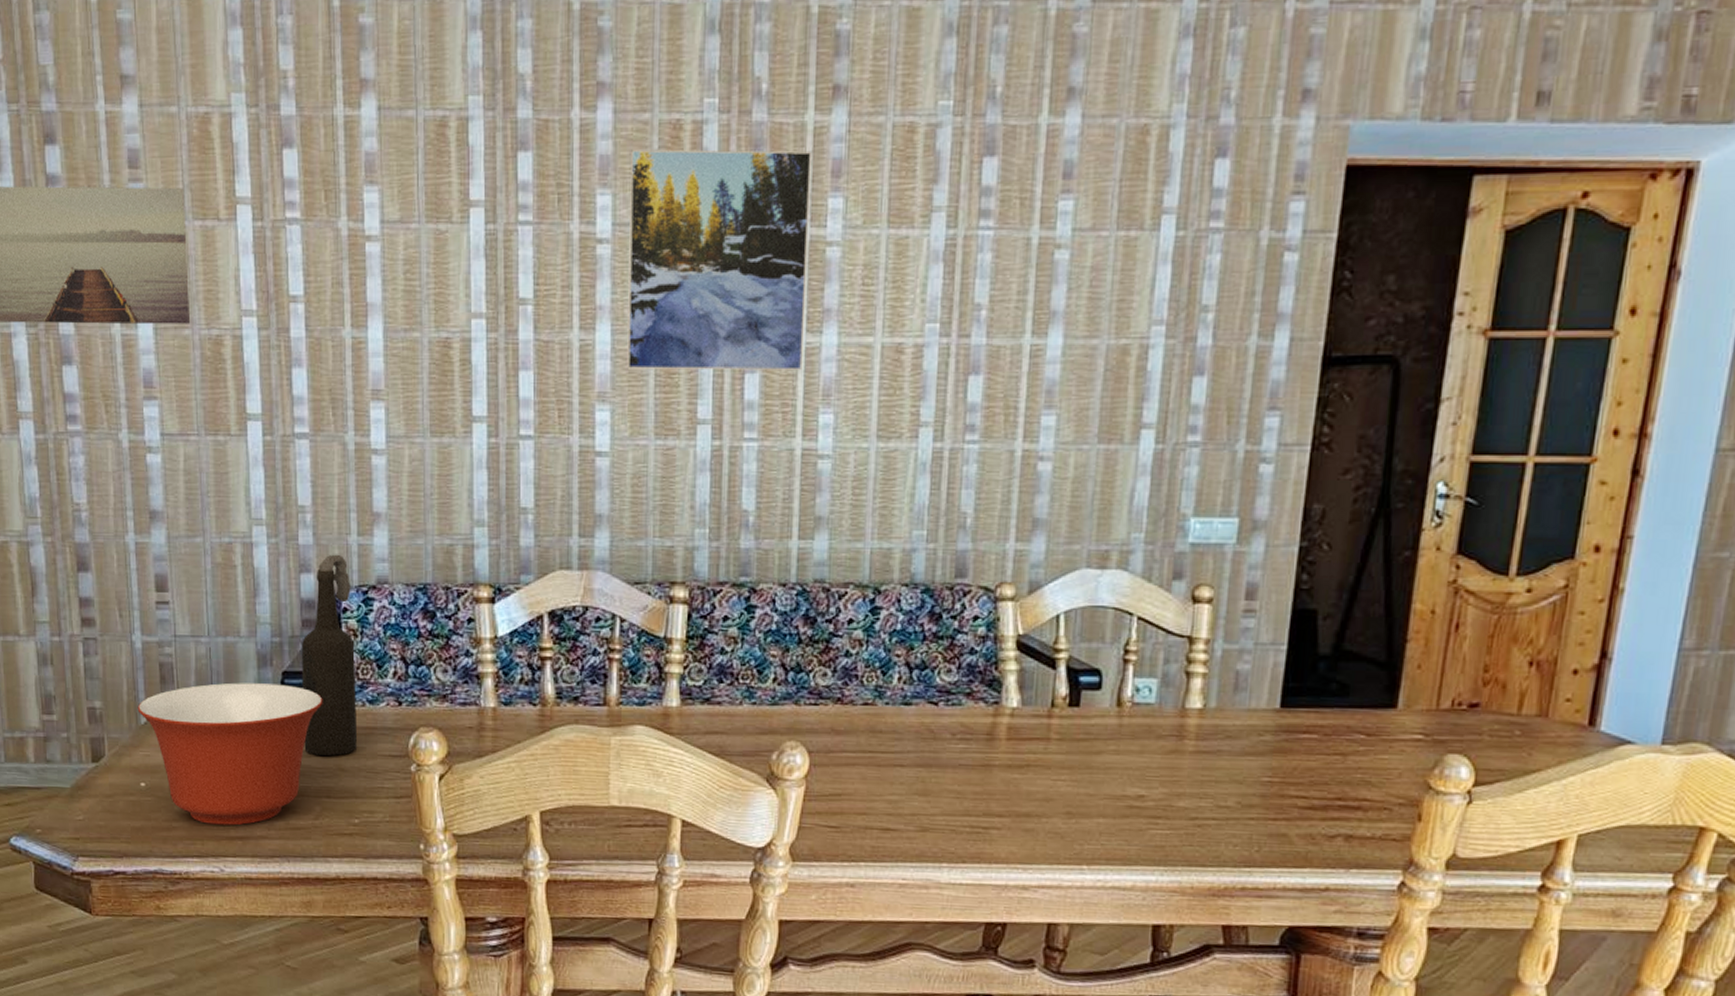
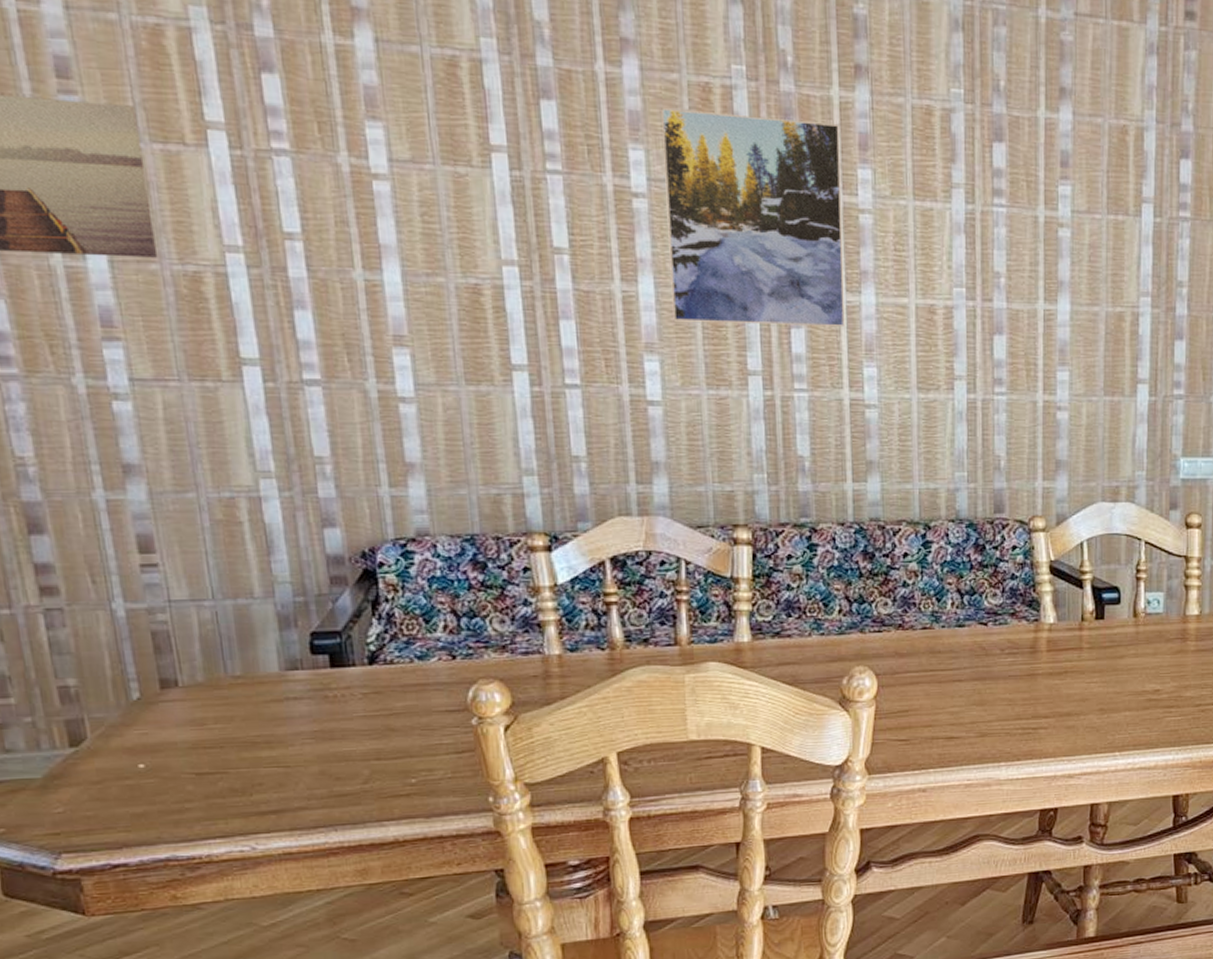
mixing bowl: present [137,682,323,826] -> none [126,646,363,801]
bottle: present [302,554,357,756] -> none [332,507,407,717]

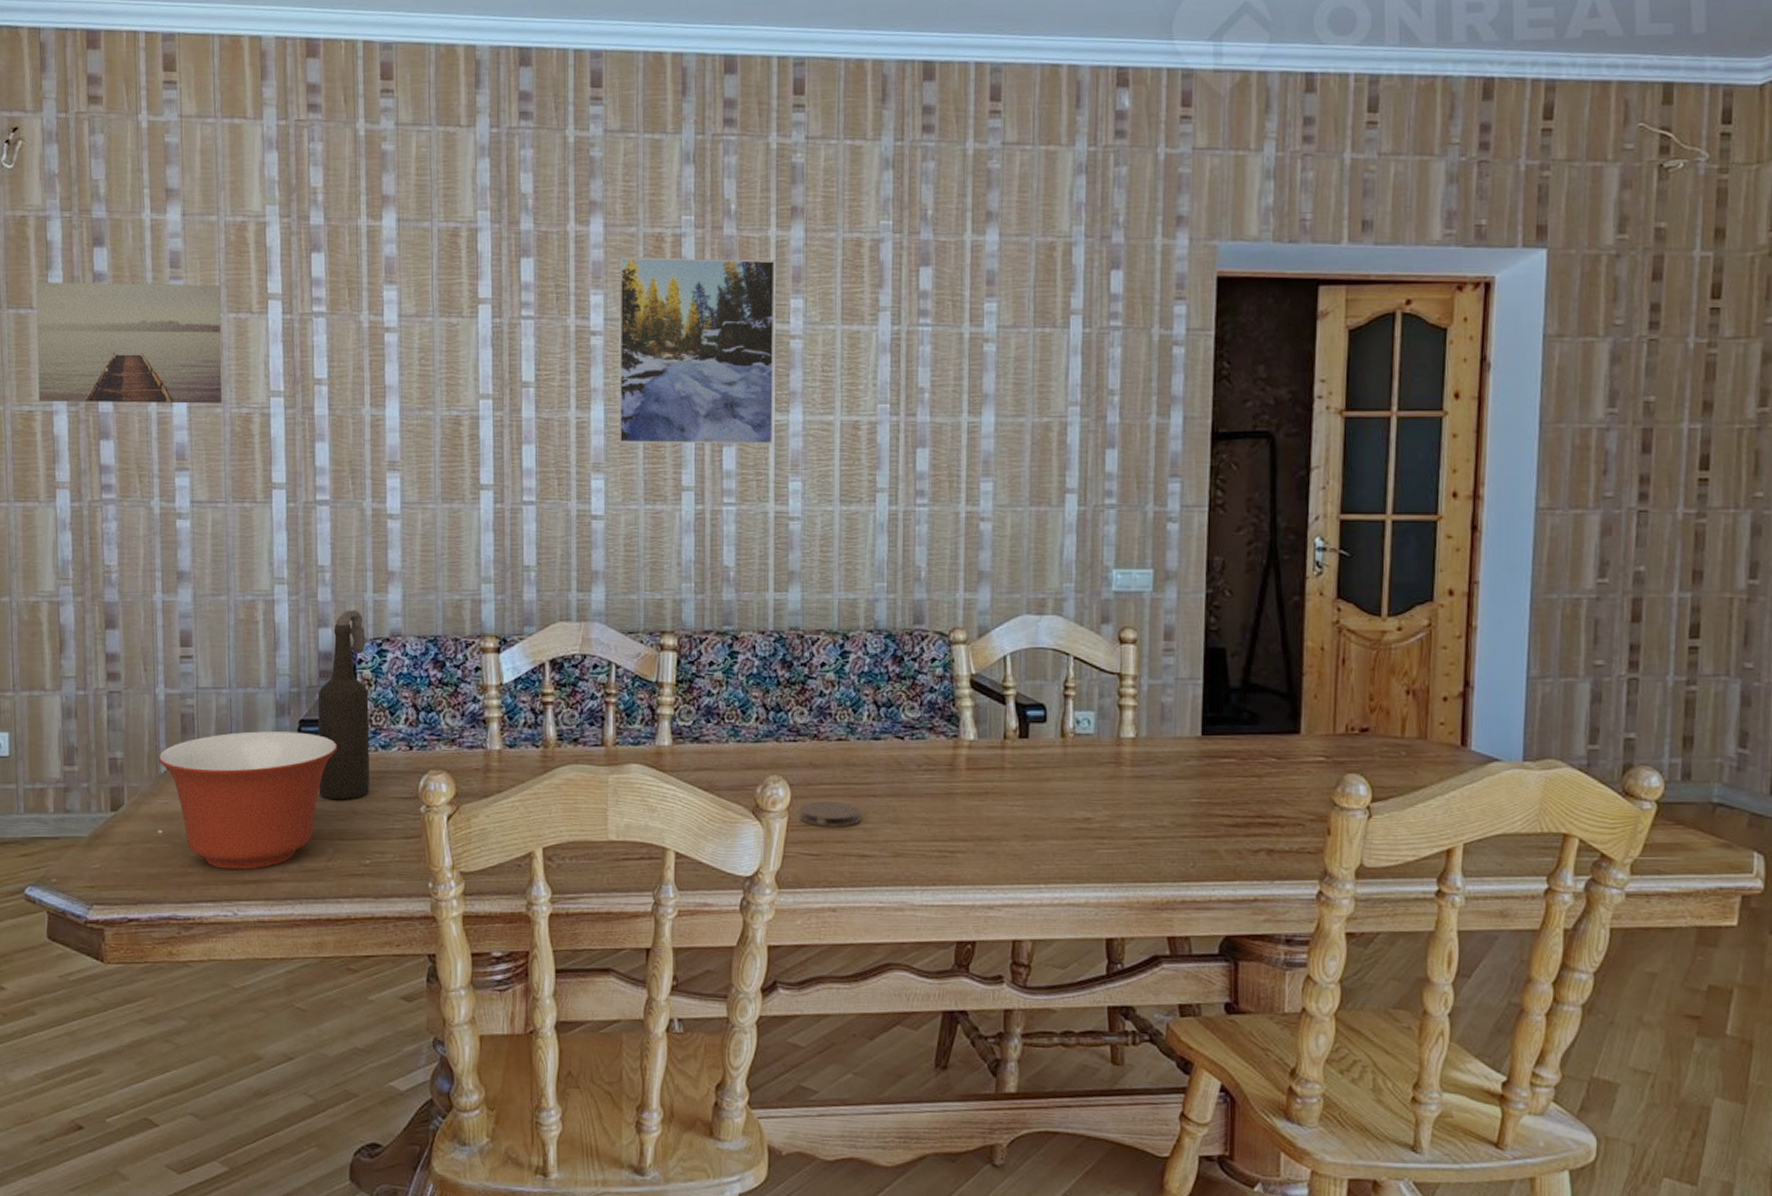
mixing bowl: none [126,646,363,801] -> present [158,731,338,870]
bottle: none [332,507,407,717] -> present [318,609,370,799]
coaster: none [886,688,948,713] -> present [799,801,861,827]

